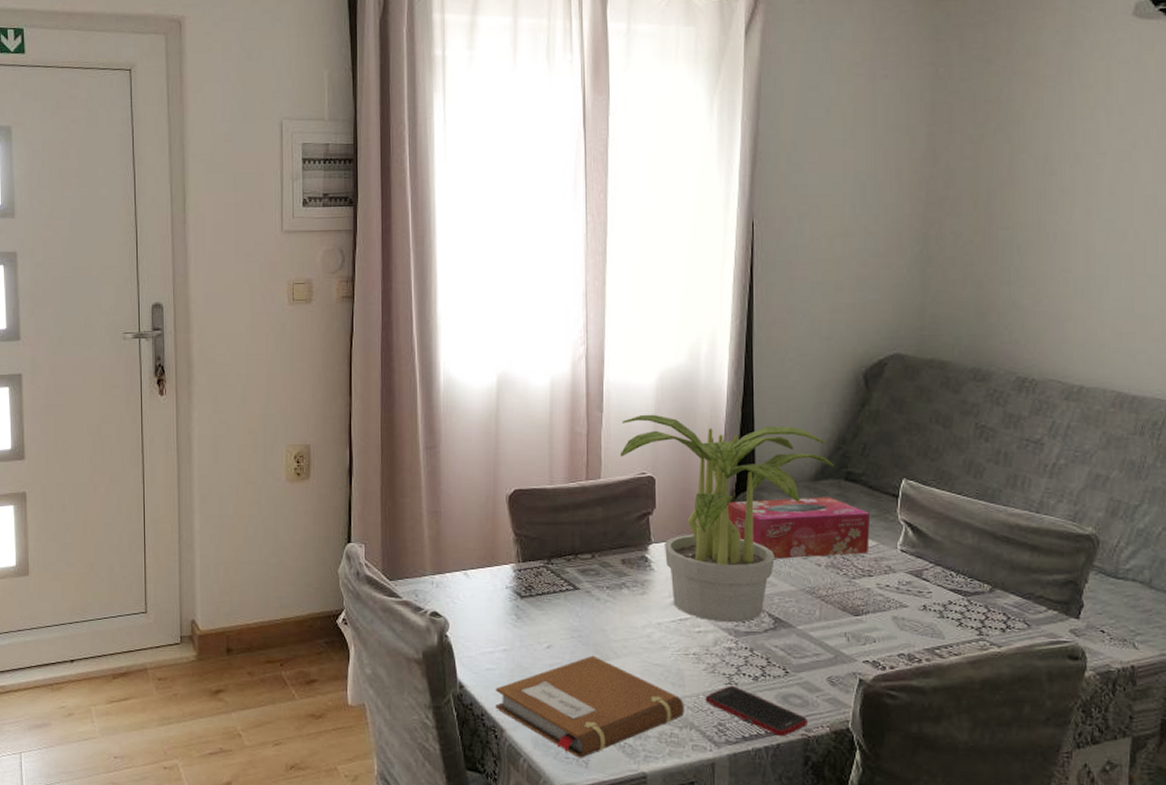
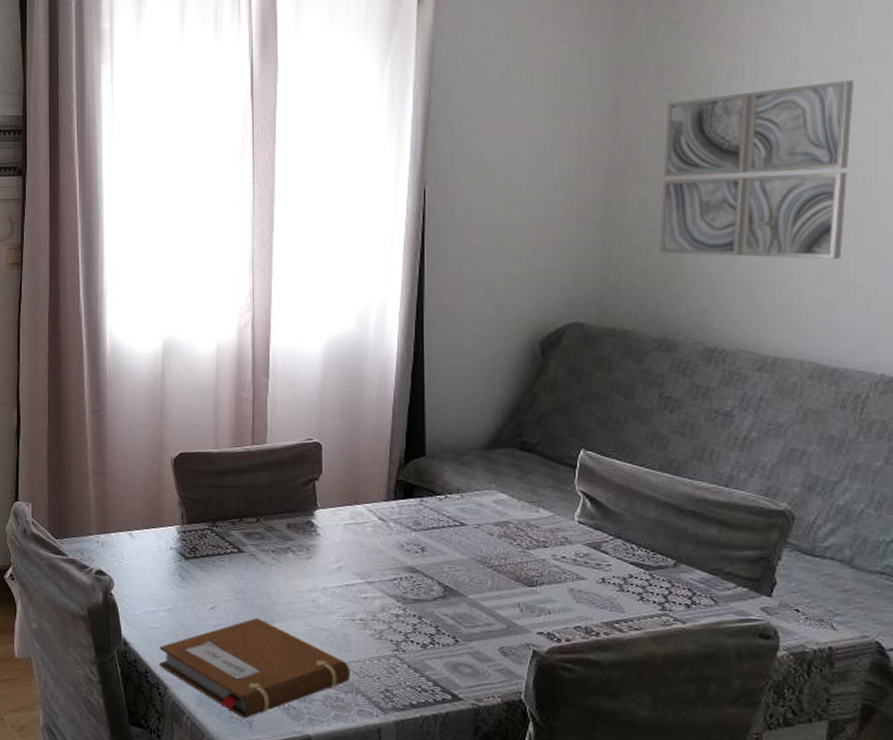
potted plant: present [619,414,833,623] -> none [285,380,507,590]
cell phone: present [705,686,807,737] -> none [371,653,478,706]
tissue box: present [727,497,871,559] -> none [396,466,546,528]
wall art: none [973,118,1149,291] -> present [659,80,854,259]

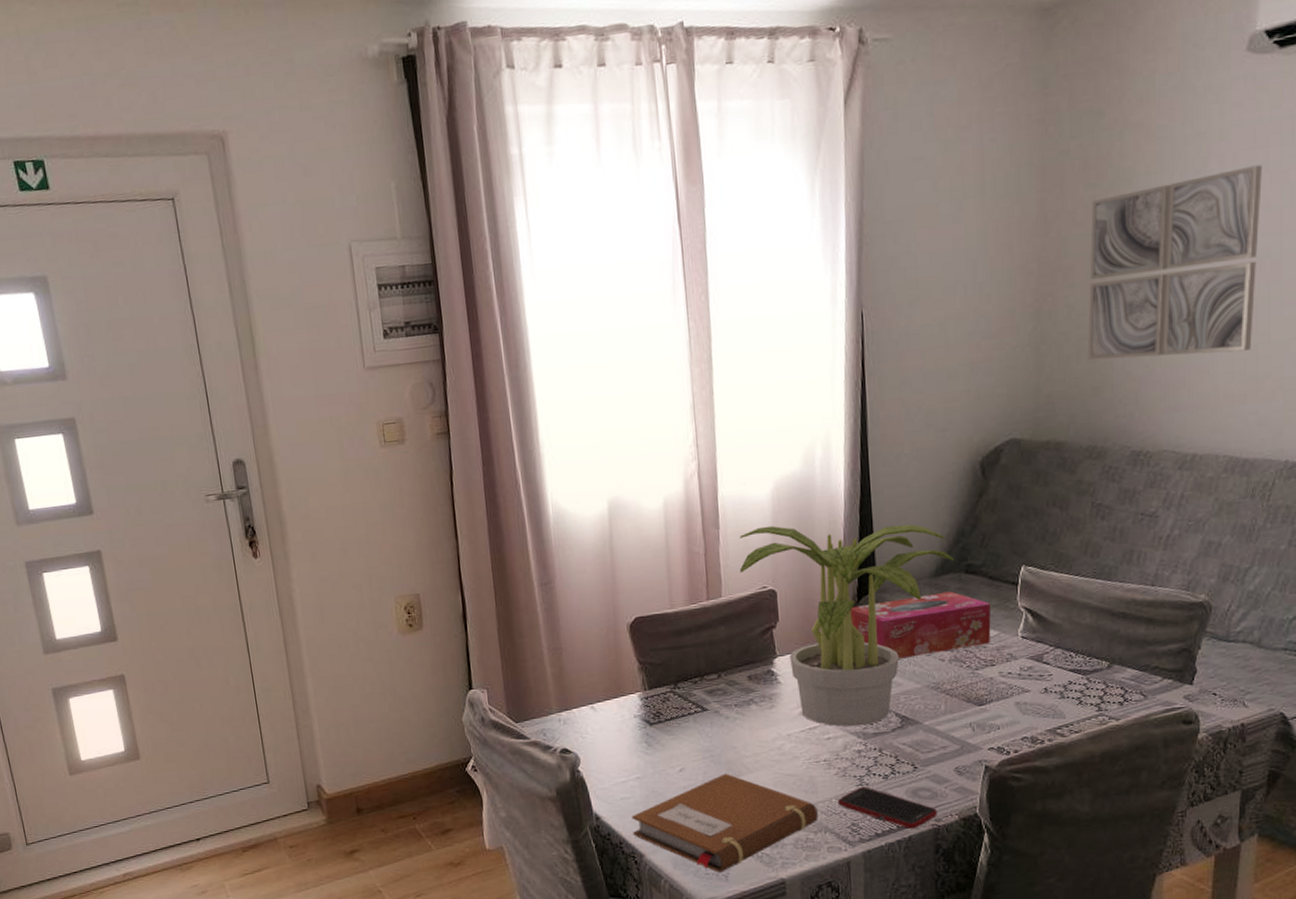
potted plant: none [285,380,507,590] -> present [739,523,953,727]
cell phone: none [371,653,478,706] -> present [837,787,937,829]
tissue box: none [396,466,546,528] -> present [850,591,991,659]

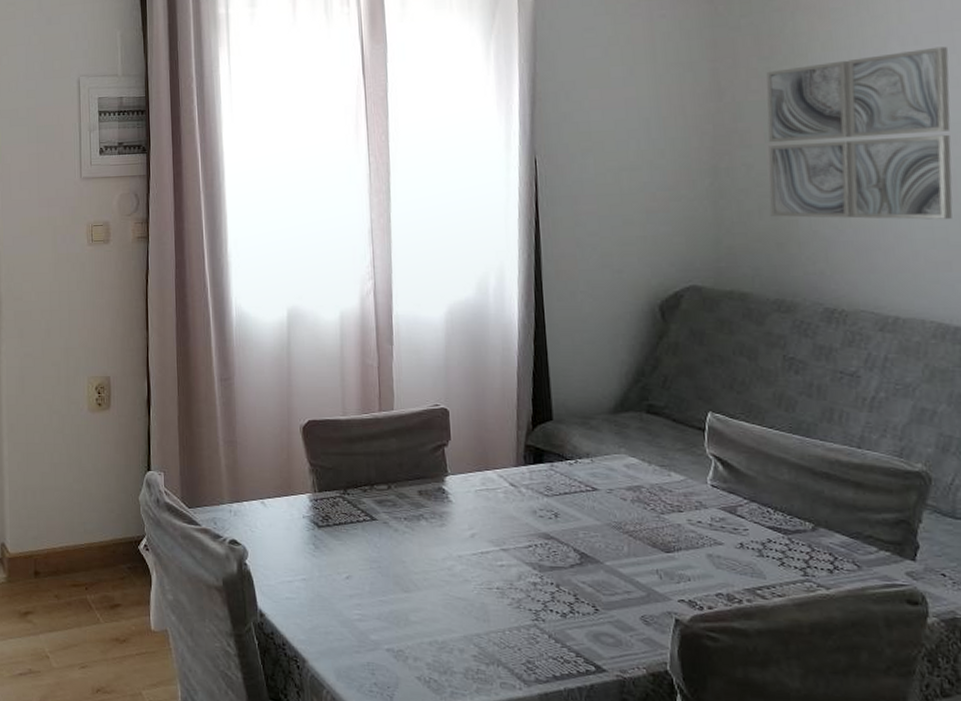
notebook: present [631,773,818,873] -> none [296,587,490,692]
potted plant: present [739,523,953,727] -> none [411,347,633,557]
cell phone: present [837,787,937,829] -> none [511,622,622,677]
tissue box: present [850,591,991,659] -> none [524,430,677,493]

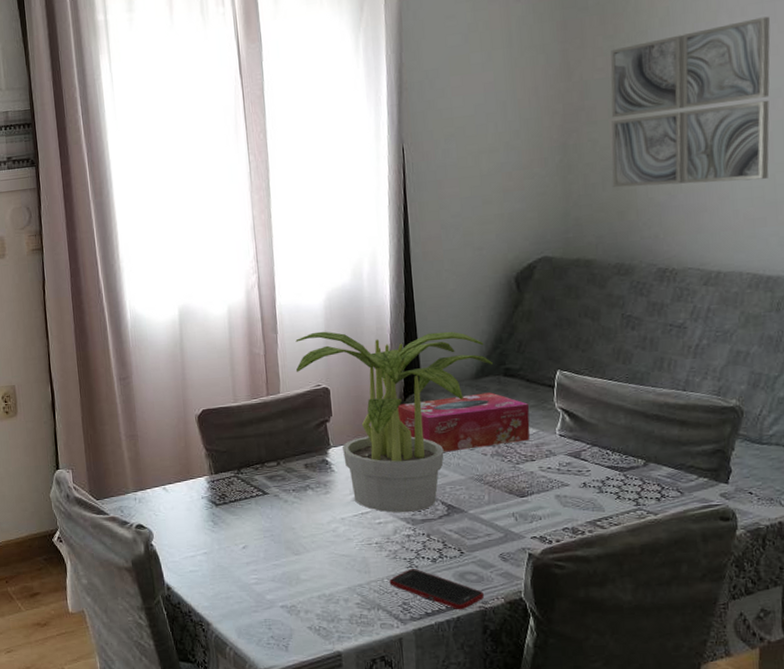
potted plant: none [411,347,633,557] -> present [295,331,493,513]
cell phone: none [511,622,622,677] -> present [389,569,484,610]
tissue box: none [524,430,677,493] -> present [397,392,530,452]

